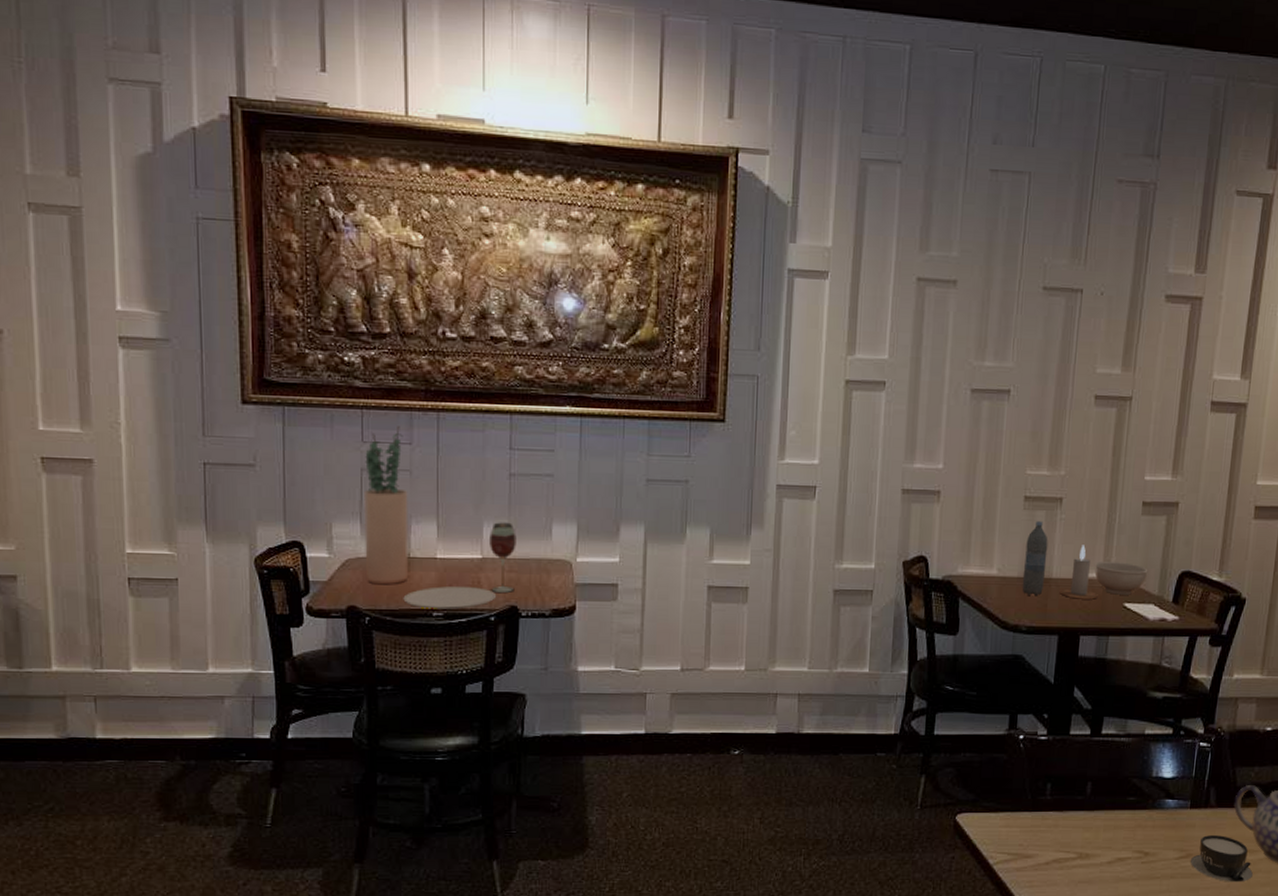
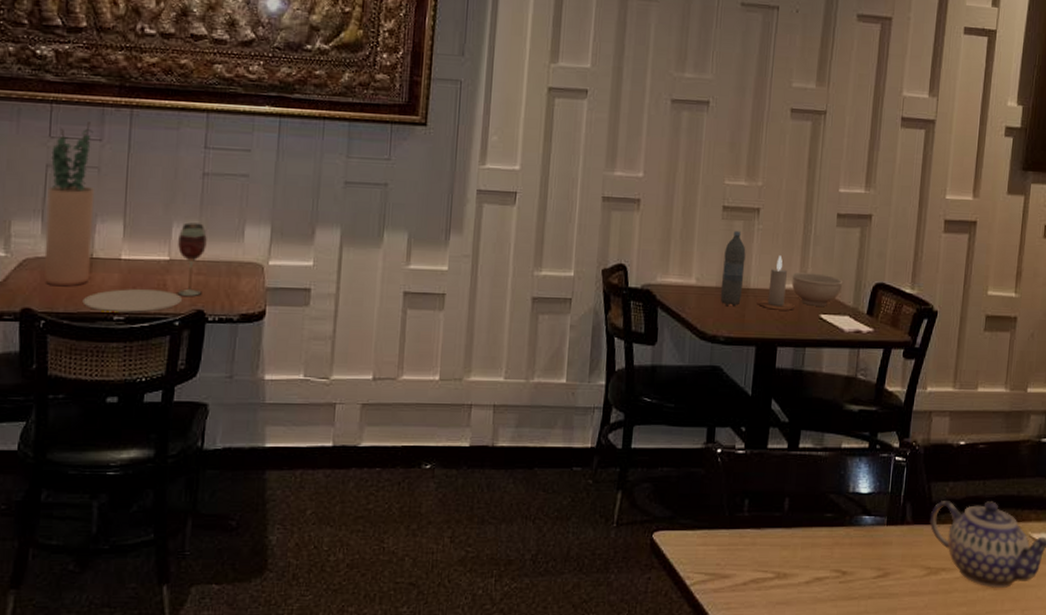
teacup: present [1190,835,1253,883] -> none [887,553,949,603]

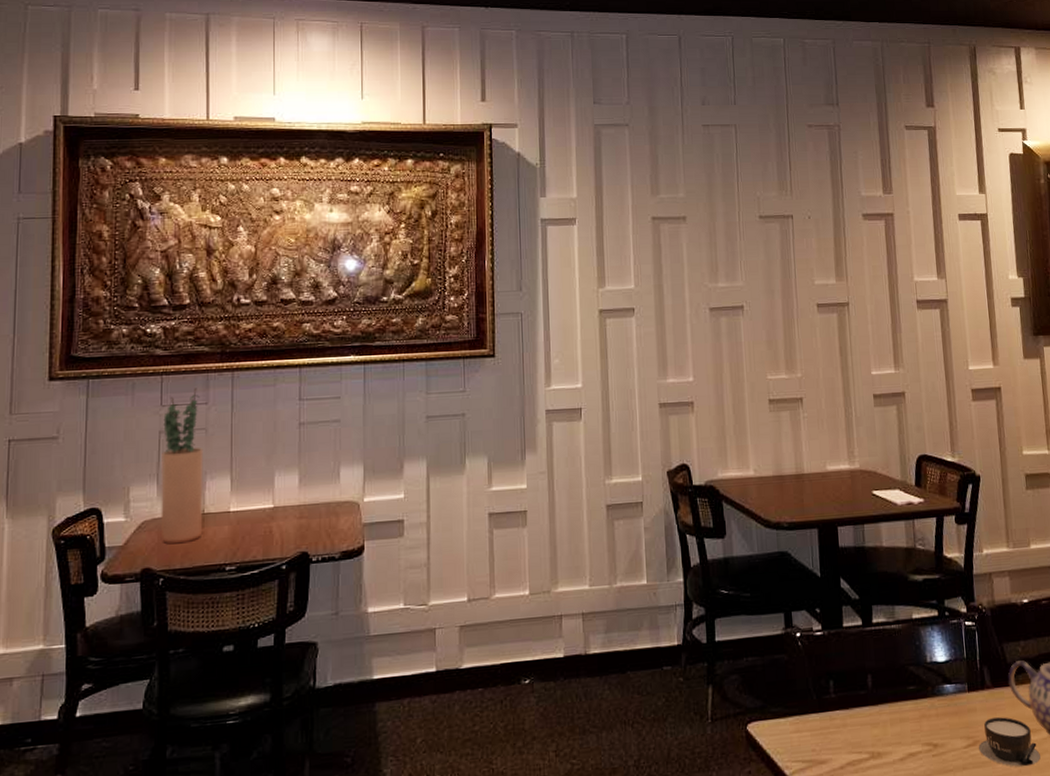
plate: present [82,289,183,314] -> none [197,537,288,564]
wineglass: present [177,222,207,296] -> none [281,469,306,540]
water bottle: present [720,231,746,307] -> none [776,421,798,493]
candle: present [757,255,795,310] -> none [812,439,848,492]
soup bowl: present [790,272,843,306] -> none [840,452,889,484]
teacup: none [887,553,949,603] -> present [978,717,1041,768]

